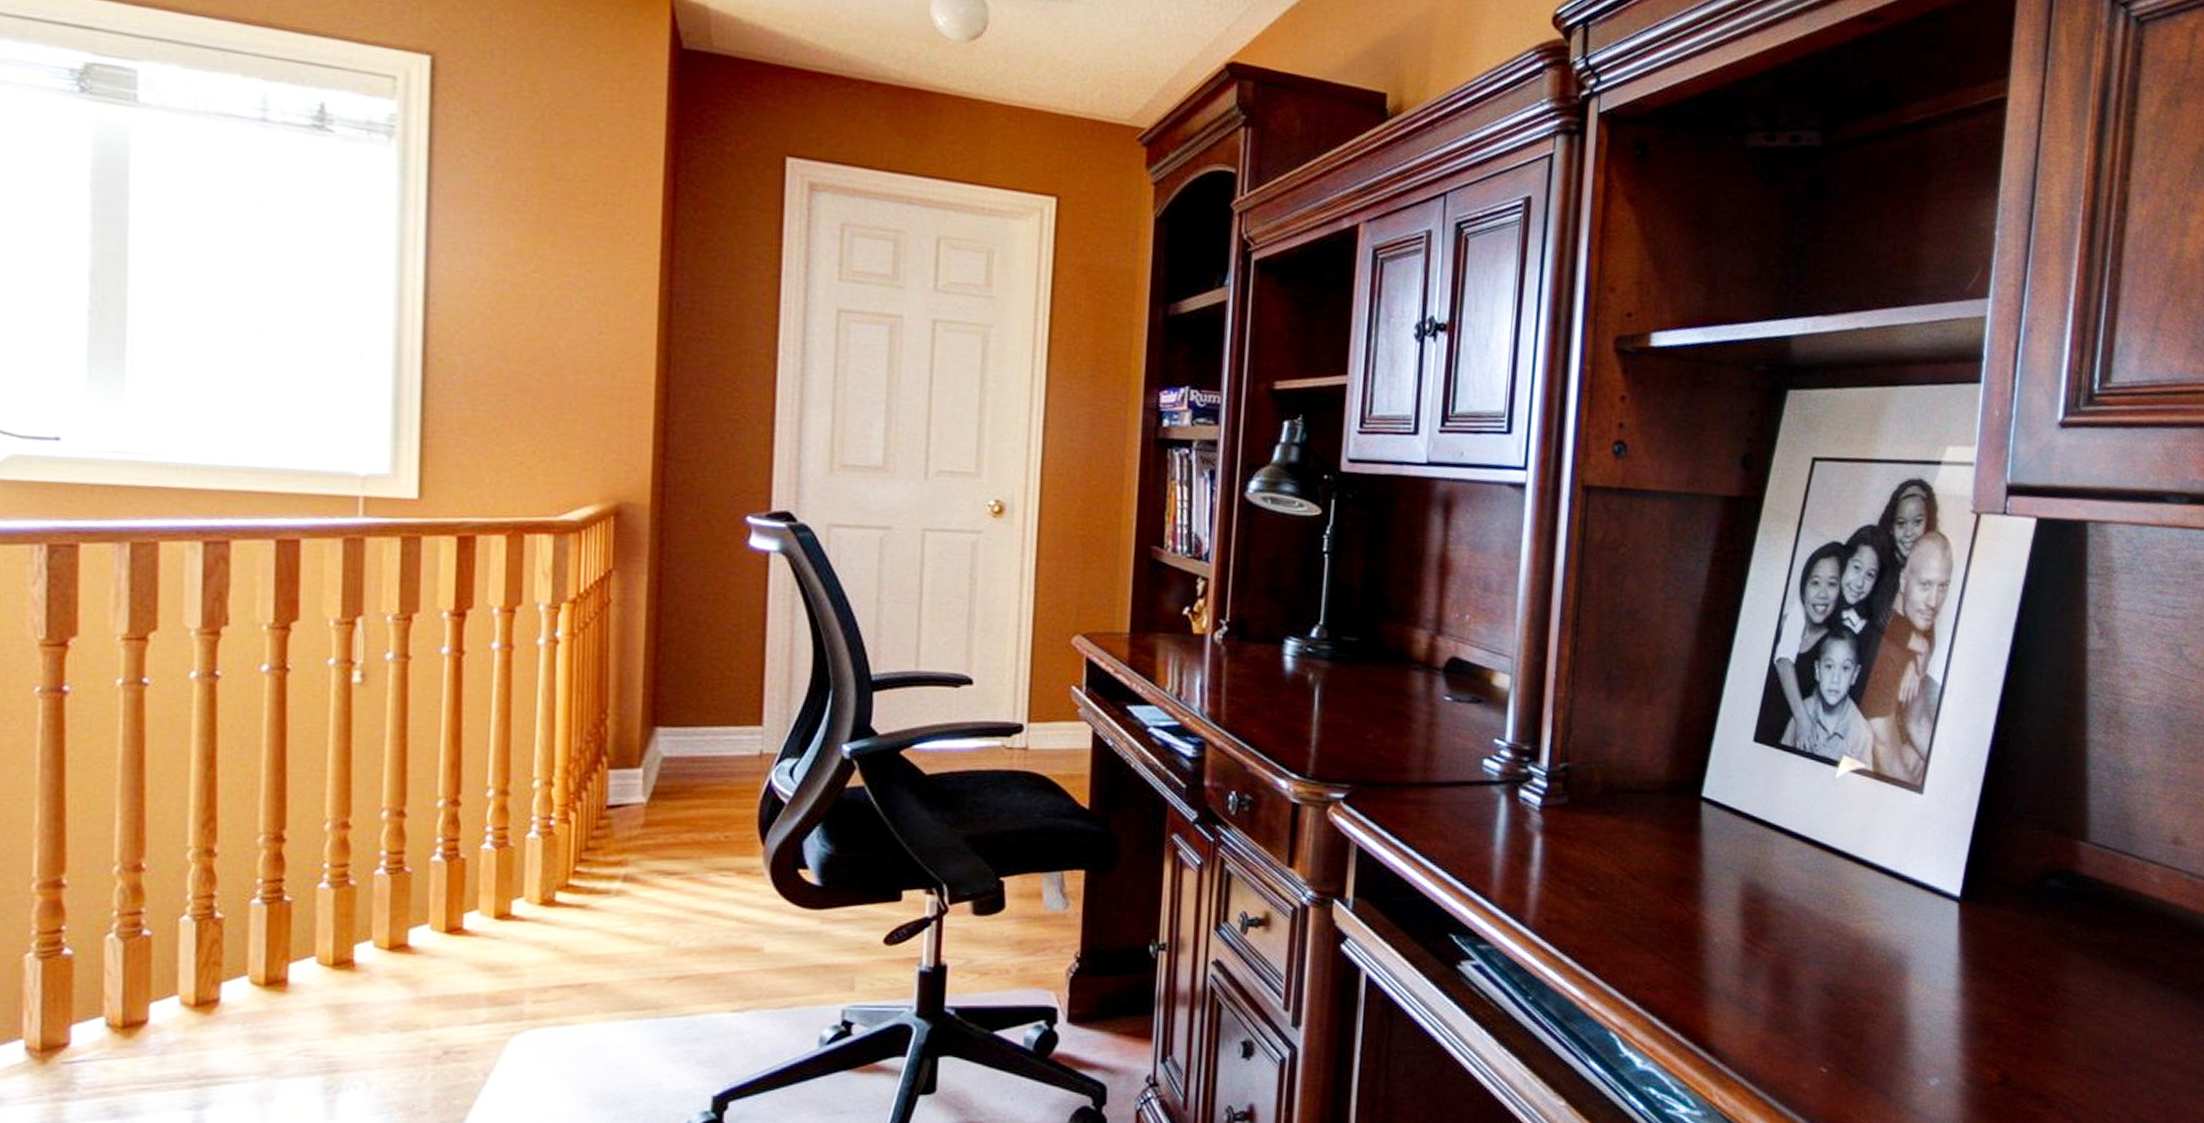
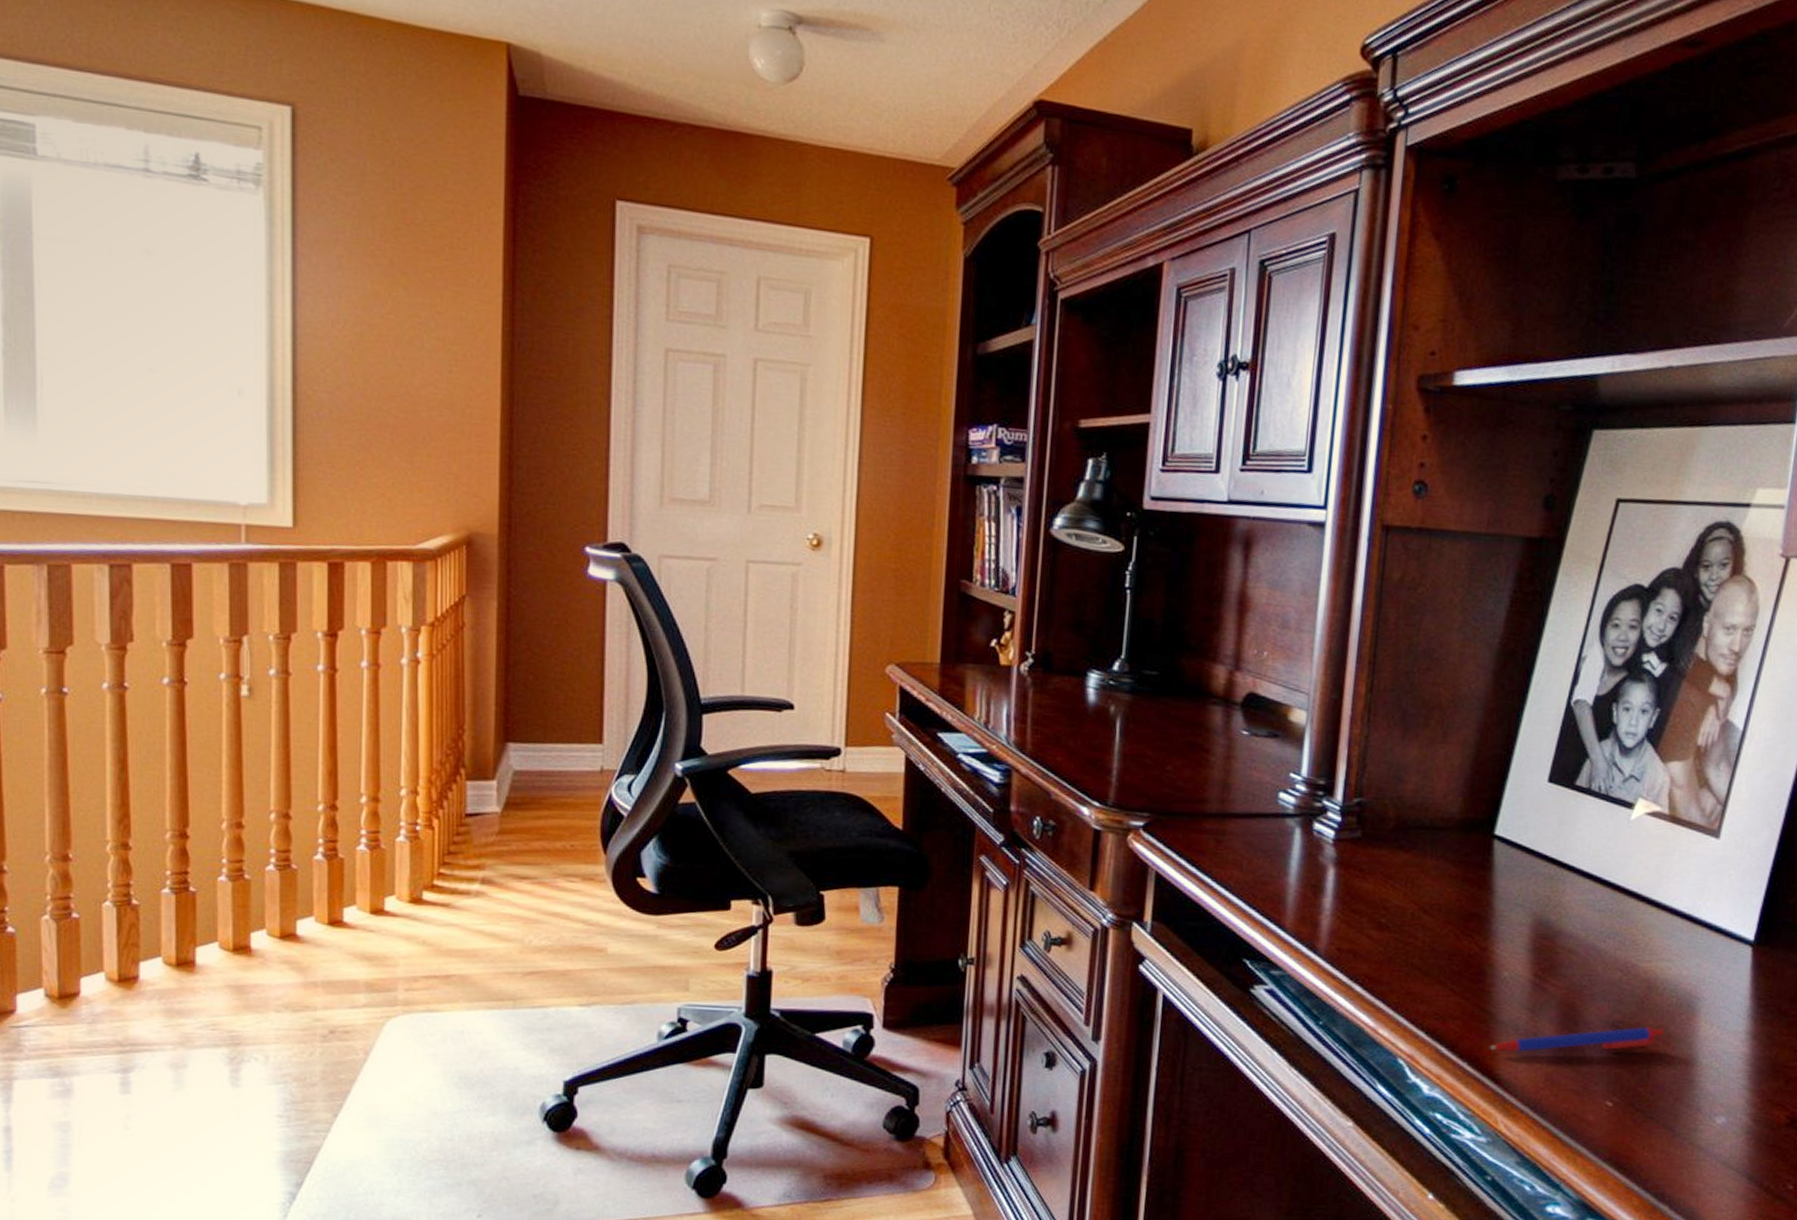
pen: none [1702,989,1876,1020] -> present [1489,1027,1665,1052]

